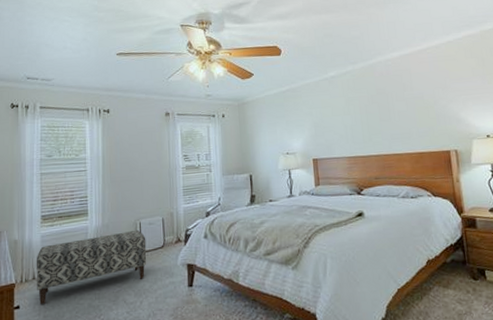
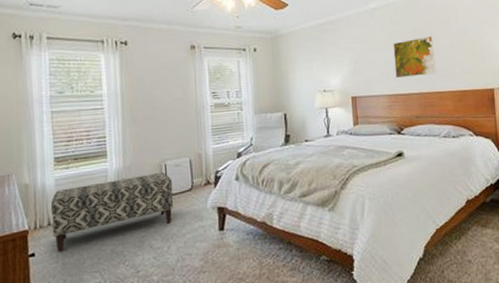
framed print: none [351,101,393,142] -> present [393,36,436,79]

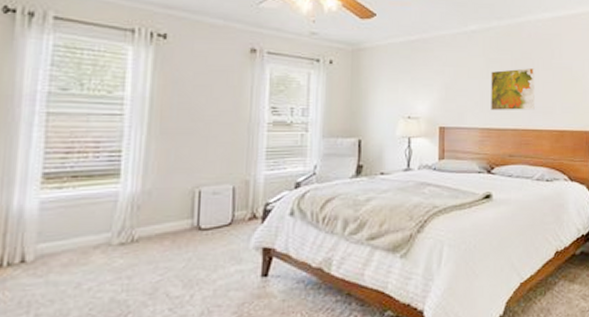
bench: present [50,172,174,252] -> none [26,200,207,300]

